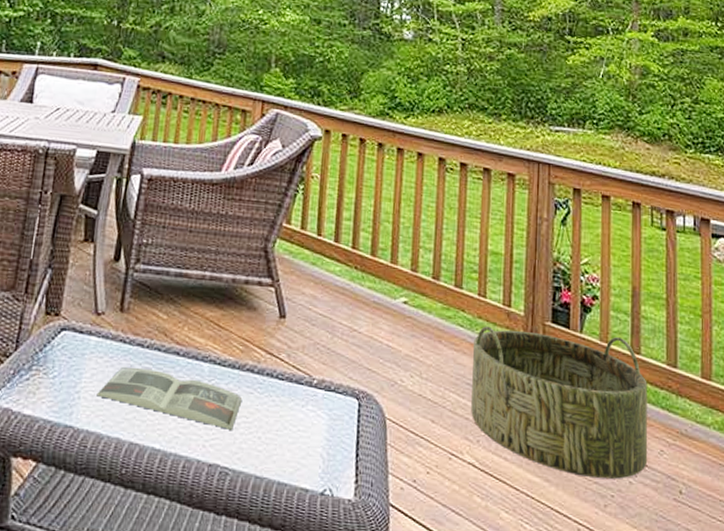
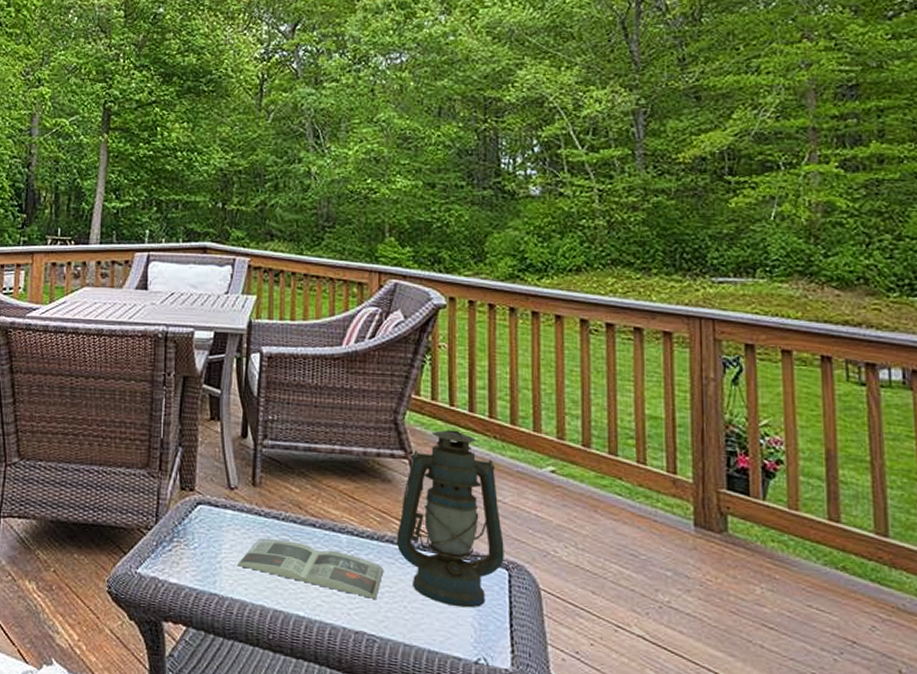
lantern: none [257,259,357,438] -> present [397,429,504,608]
basket: present [471,326,648,479] -> none [634,494,856,656]

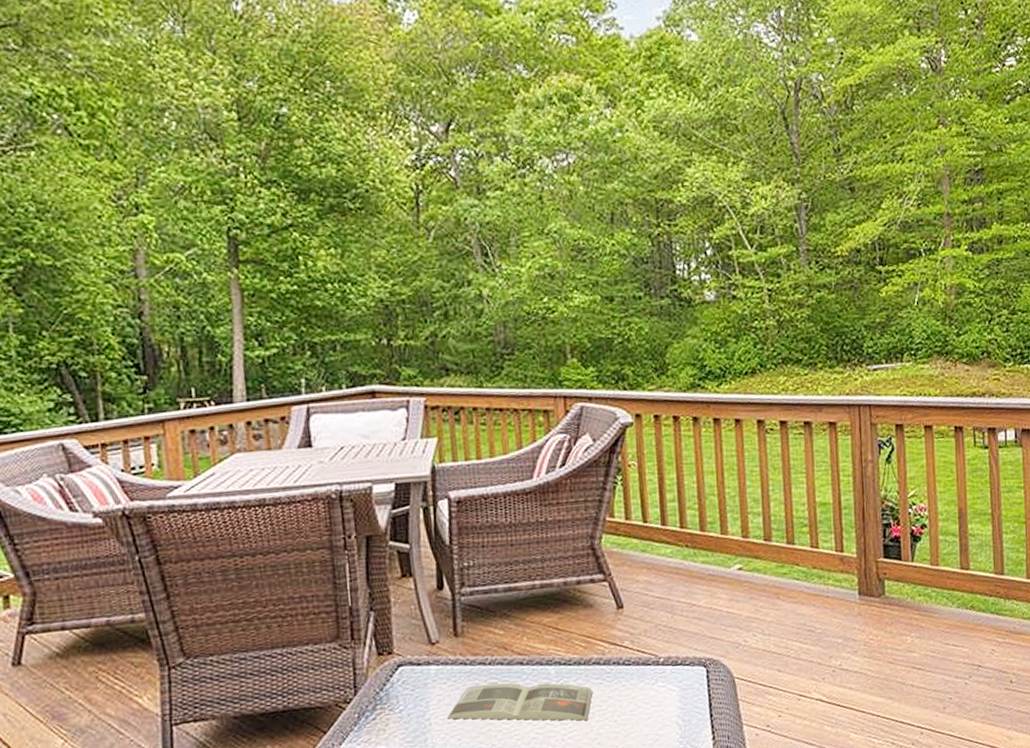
lantern: present [397,429,504,608] -> none [602,545,702,711]

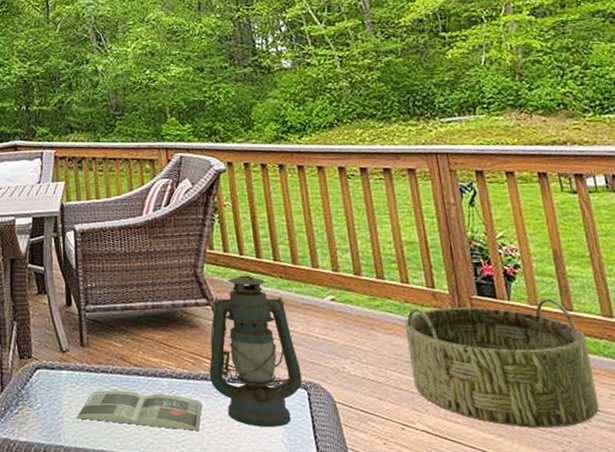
lantern: none [602,545,702,711] -> present [209,275,302,428]
basket: none [810,558,981,688] -> present [404,299,600,428]

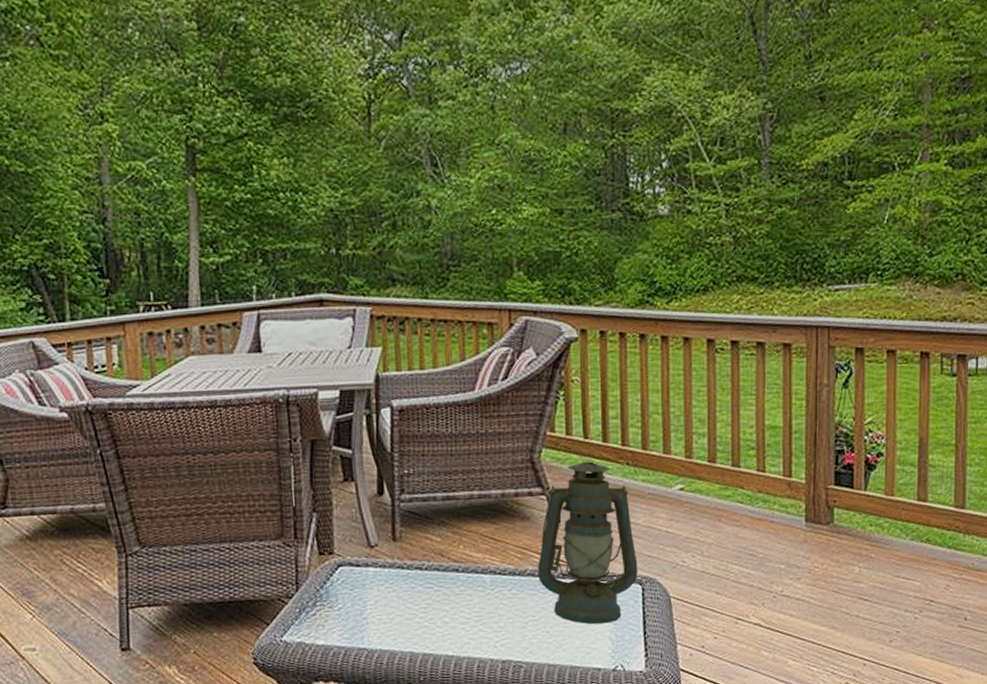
magazine: present [76,390,203,431] -> none [384,588,527,629]
basket: present [404,299,600,428] -> none [753,489,934,619]

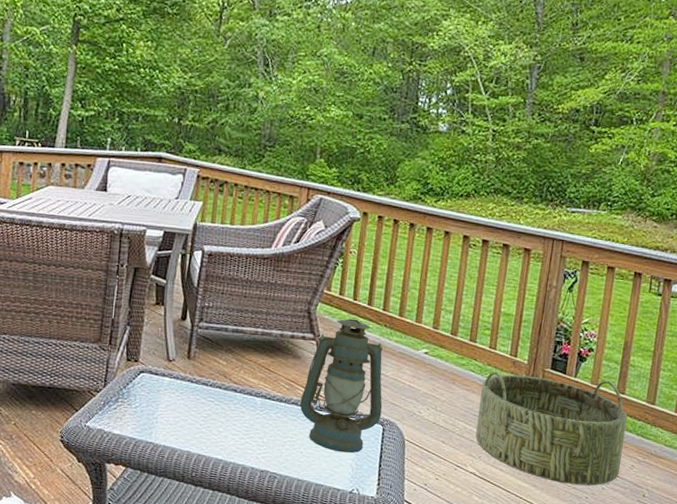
basket: none [753,489,934,619] -> present [475,371,628,486]

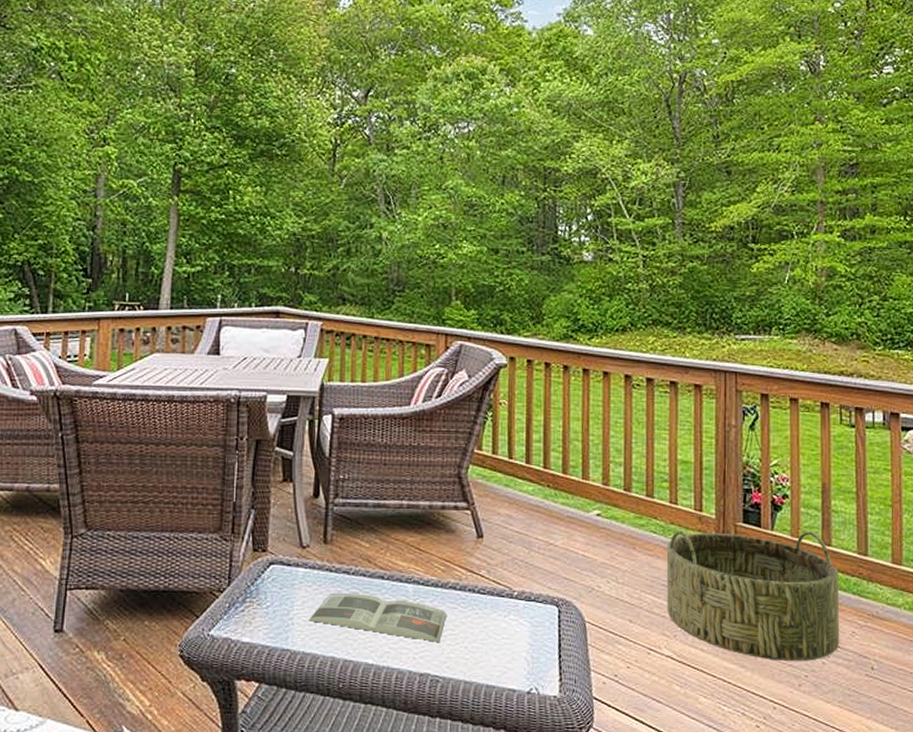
magazine: none [170,399,288,446] -> present [309,592,447,642]
lantern: present [300,318,383,453] -> none [459,481,555,644]

